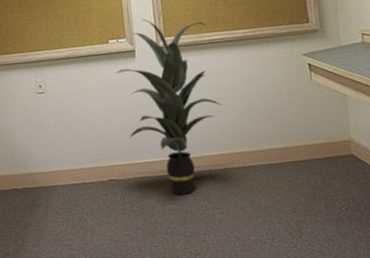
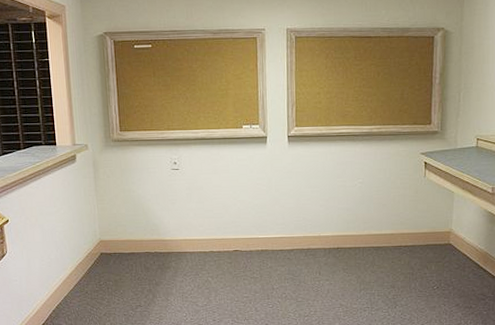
indoor plant: present [115,18,223,195] -> none [247,108,343,267]

